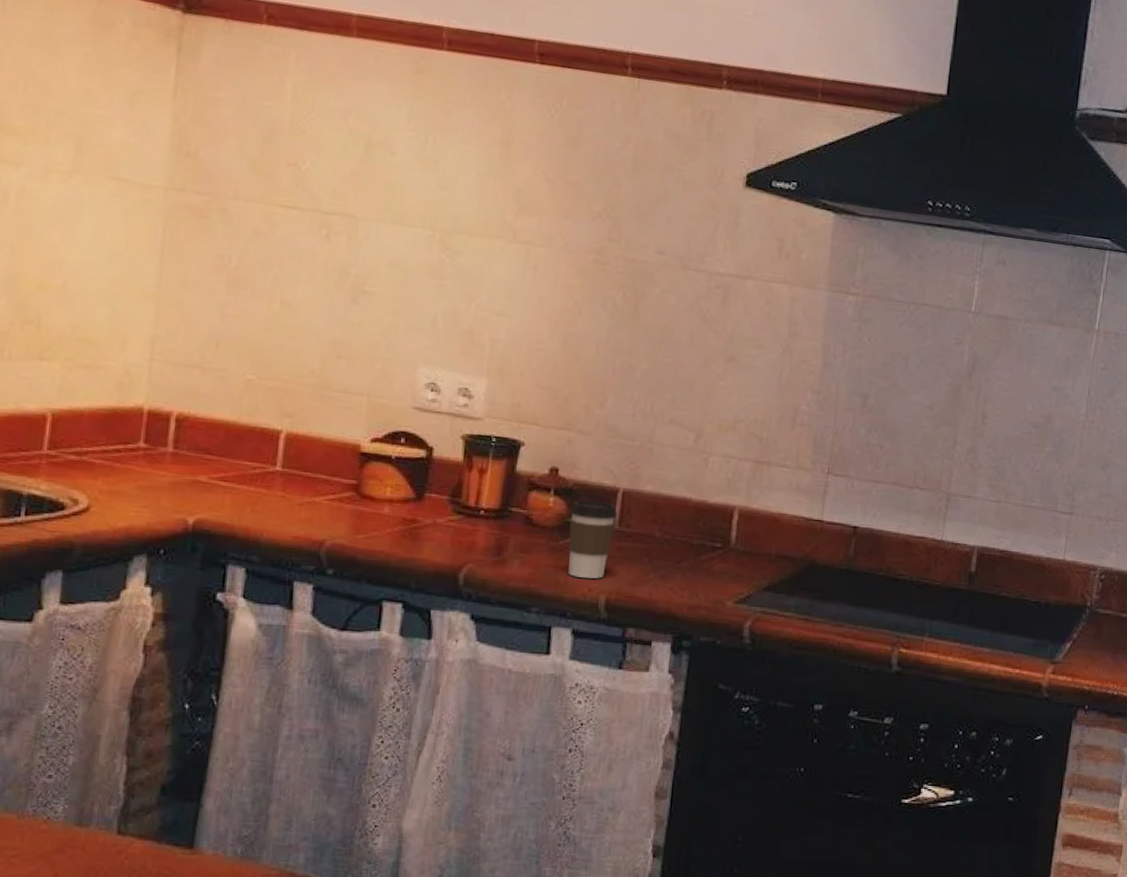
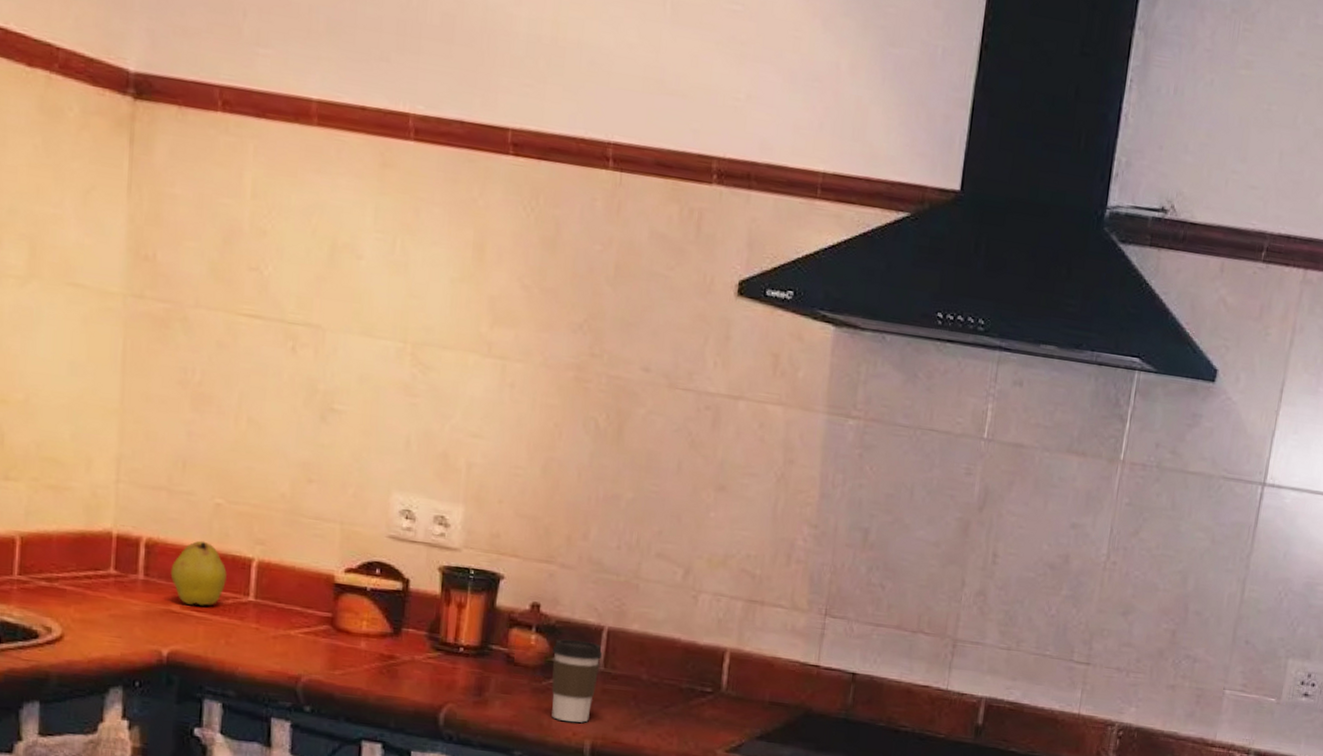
fruit: none [199,414,255,476] -> present [170,540,227,606]

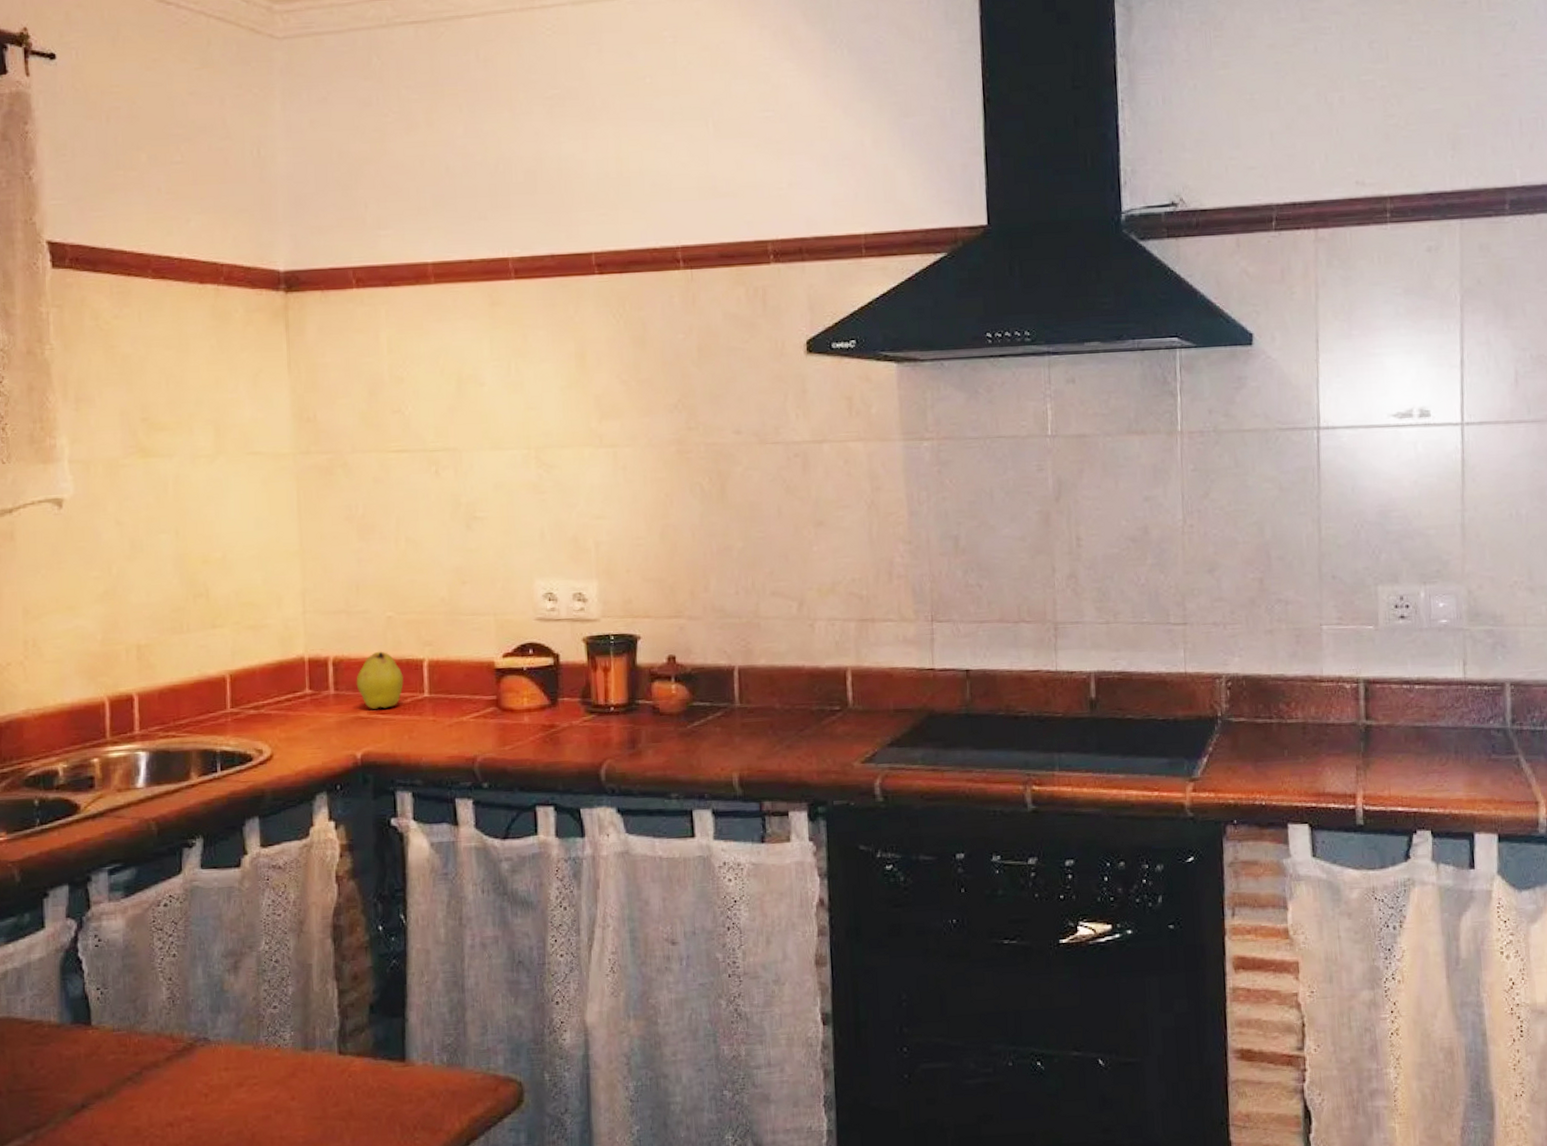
coffee cup: present [551,639,603,723] -> none [692,682,737,759]

